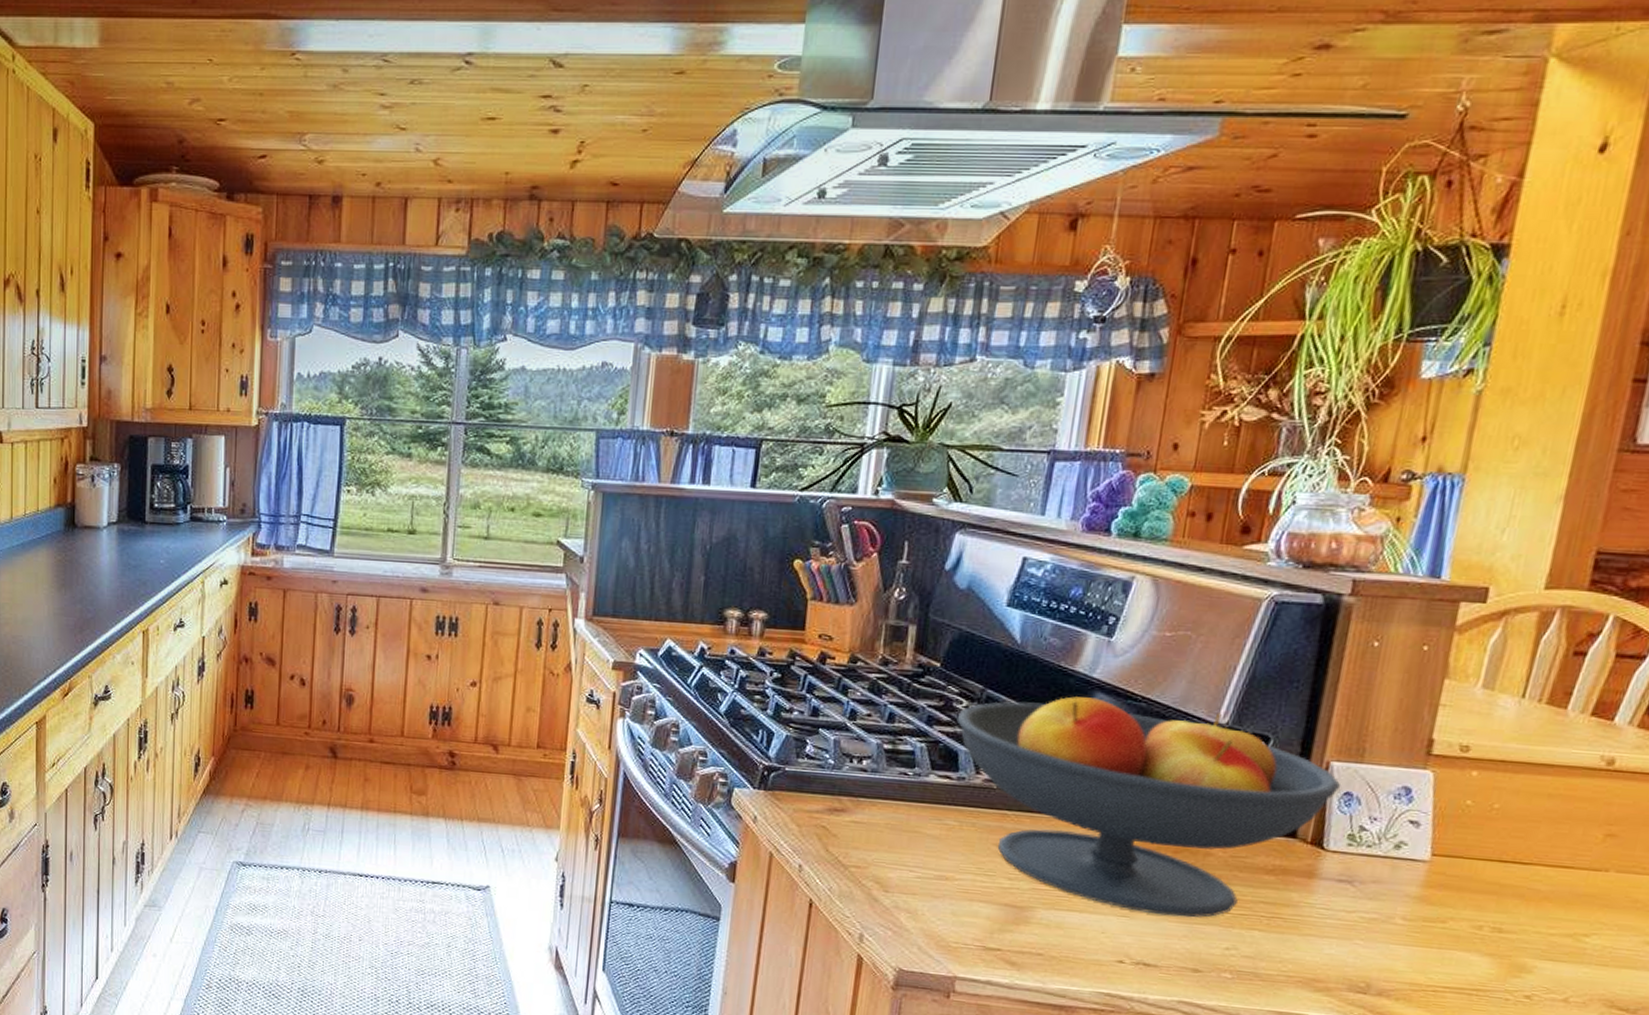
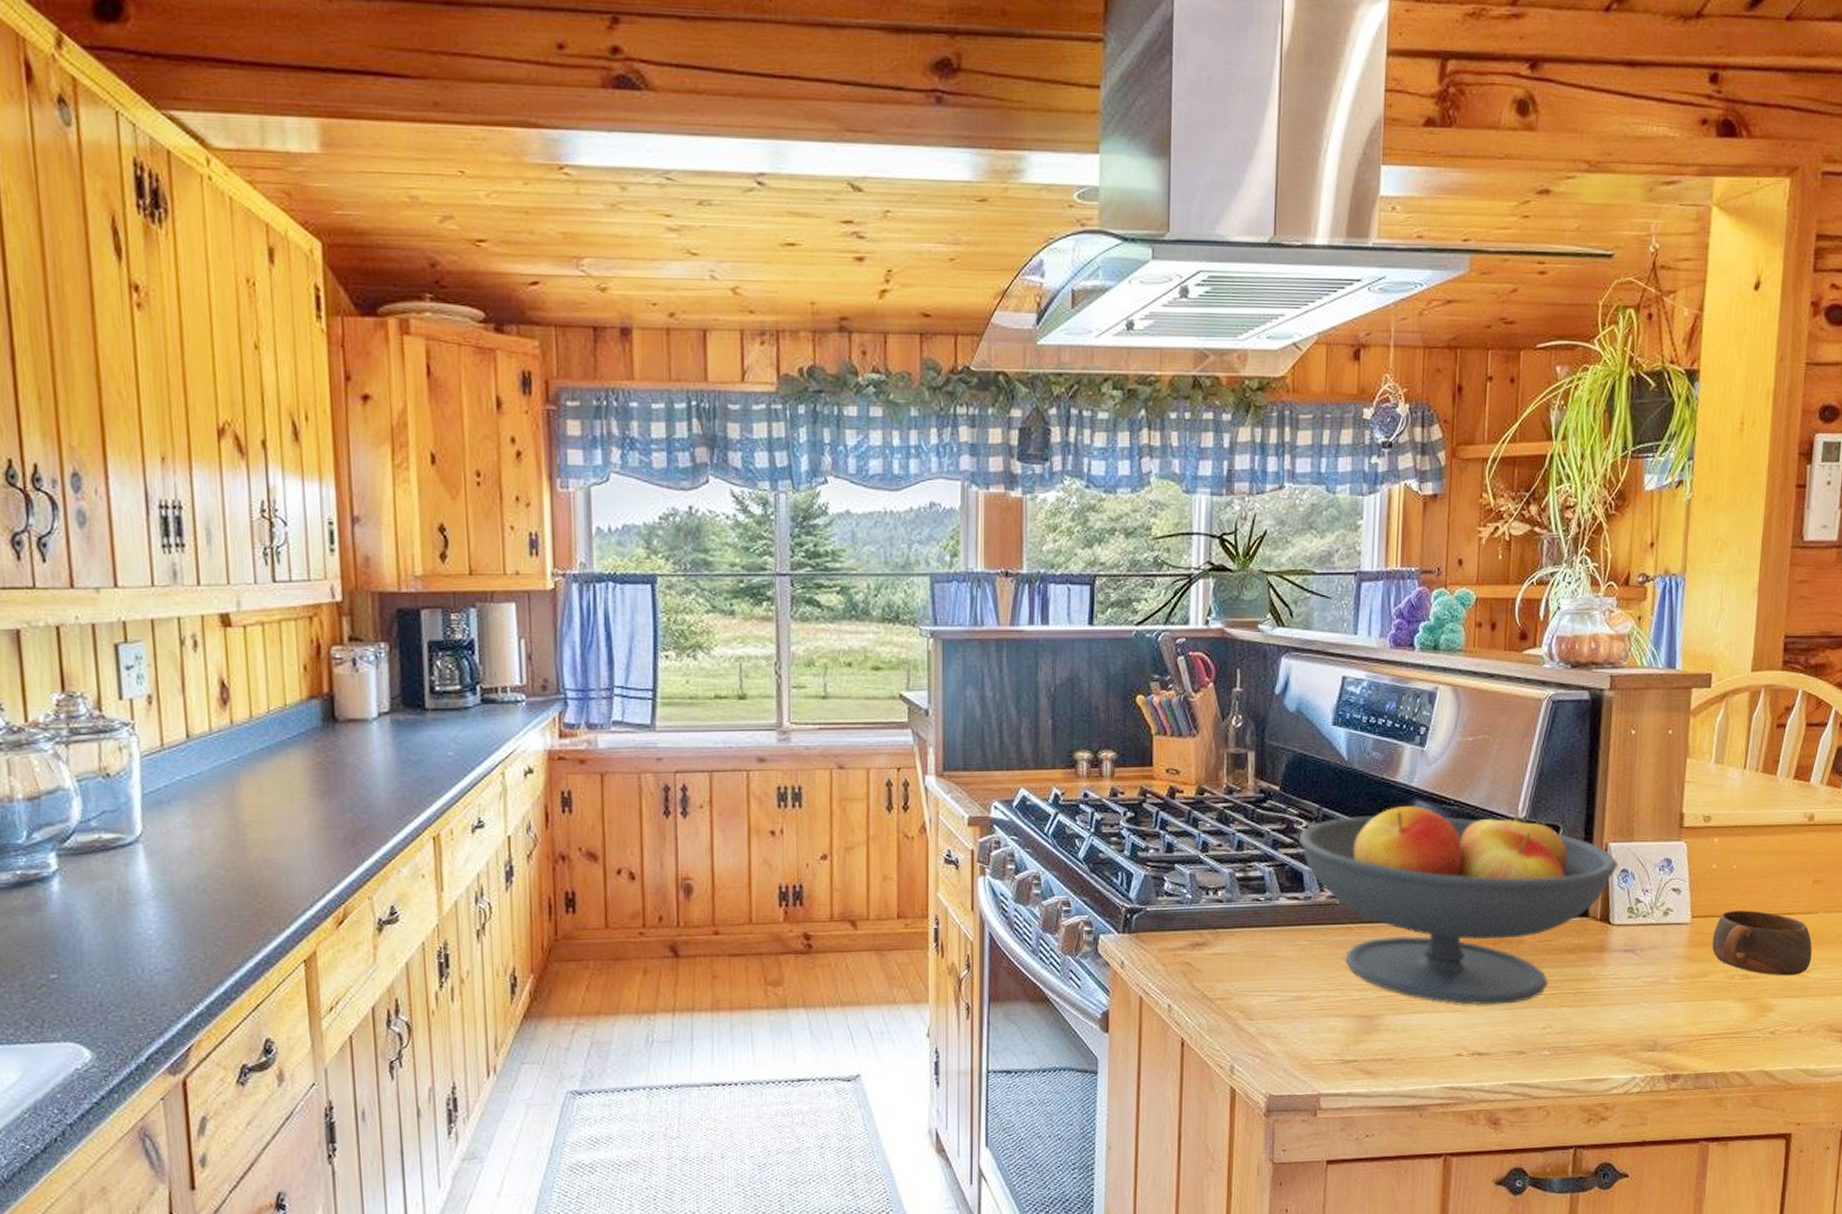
cup: none [1455,854,1596,938] -> present [1712,910,1812,976]

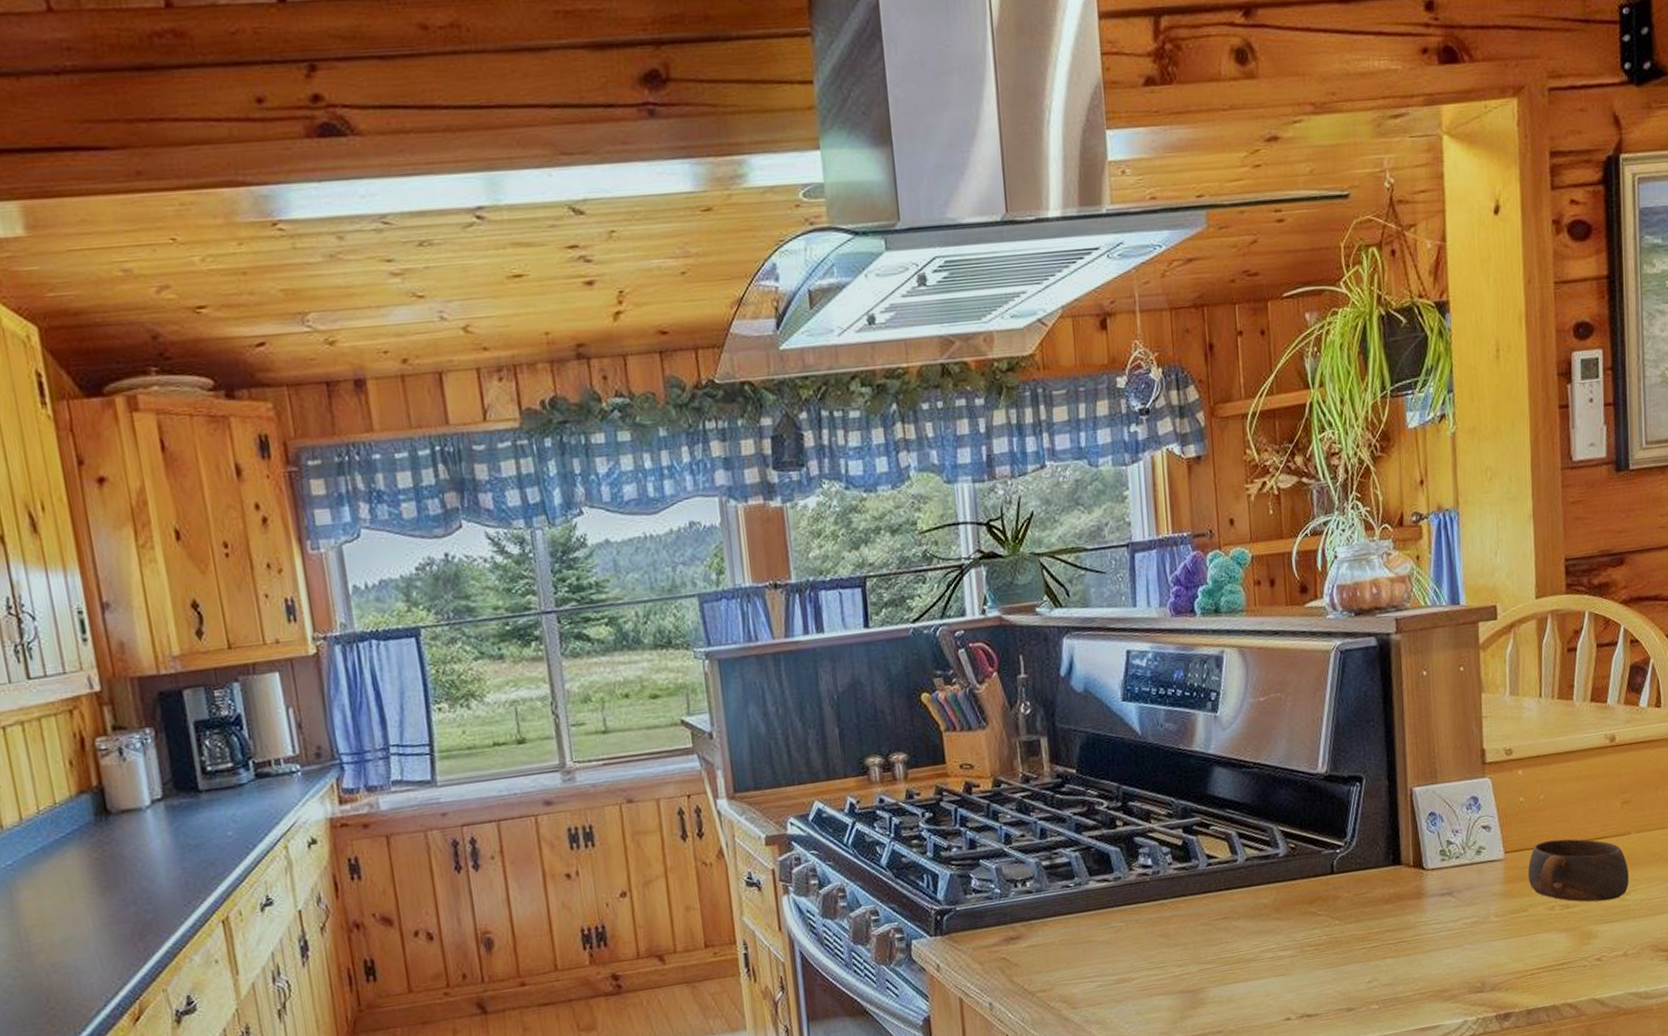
fruit bowl: present [1298,806,1619,1006] -> none [1101,763,1425,968]

